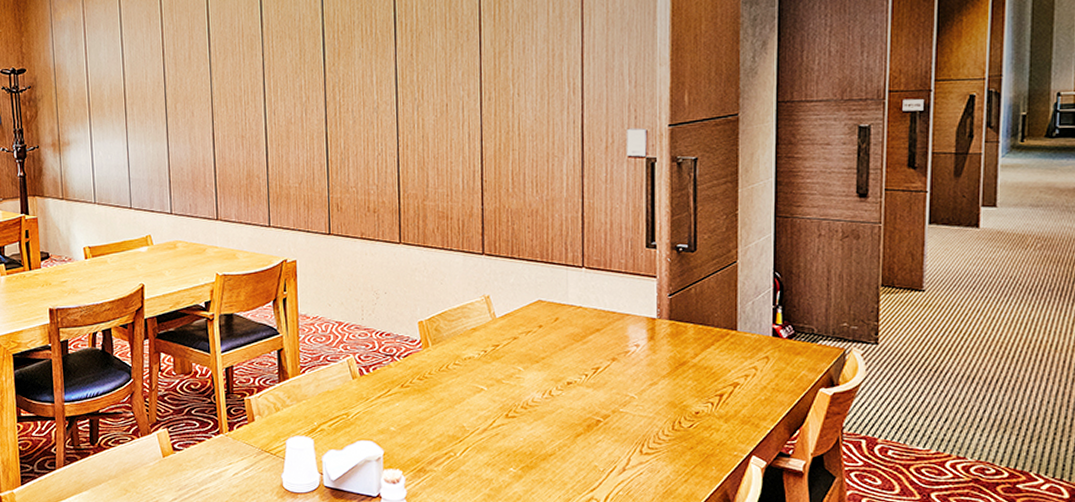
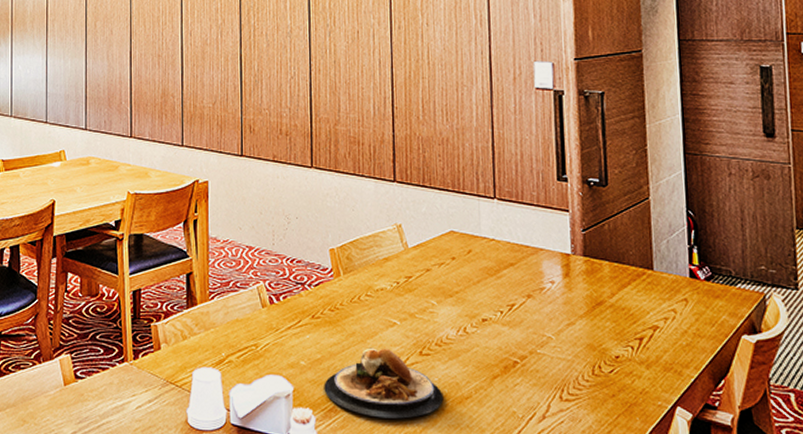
plate: none [413,412,528,476] -> present [324,347,444,419]

